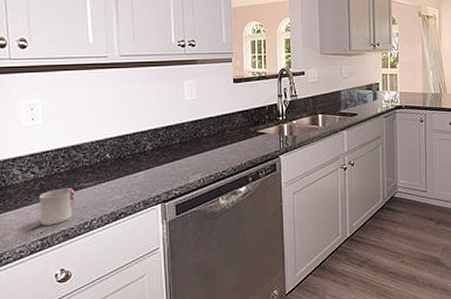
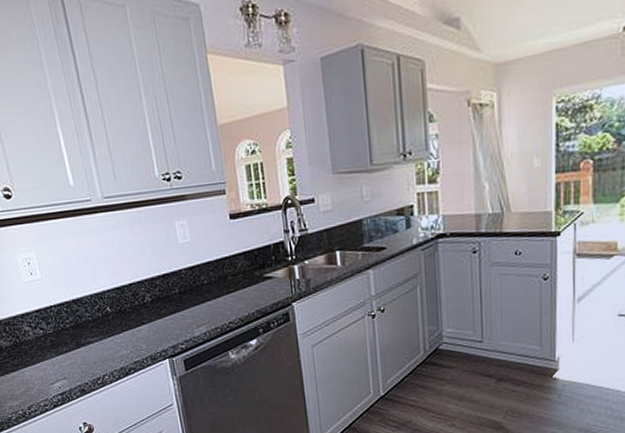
cup: present [39,187,75,226] -> none [51,343,84,381]

